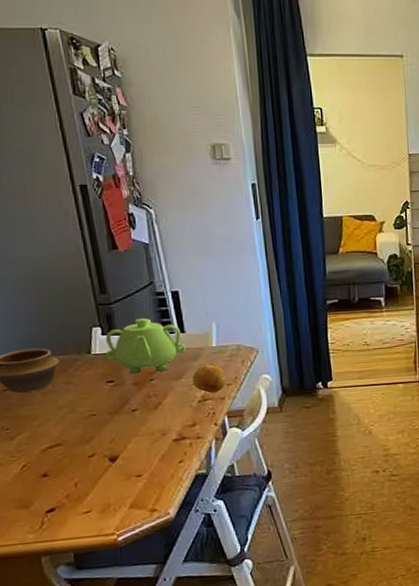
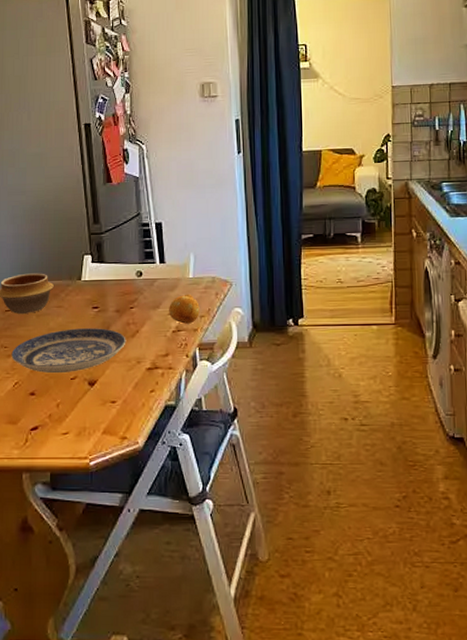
plate: none [15,402,149,453] -> present [11,328,126,374]
teapot: present [105,317,187,375] -> none [93,247,165,302]

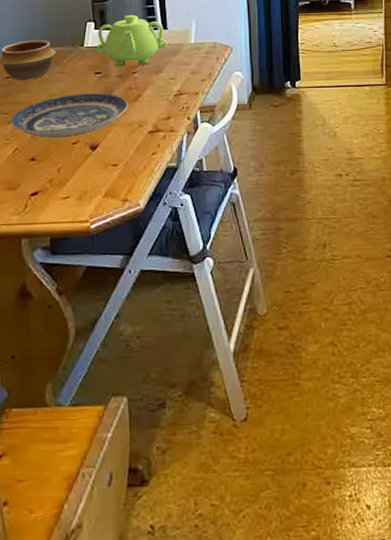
teapot: none [93,247,165,302] -> present [96,14,167,67]
fruit: present [169,294,200,324] -> none [171,59,201,88]

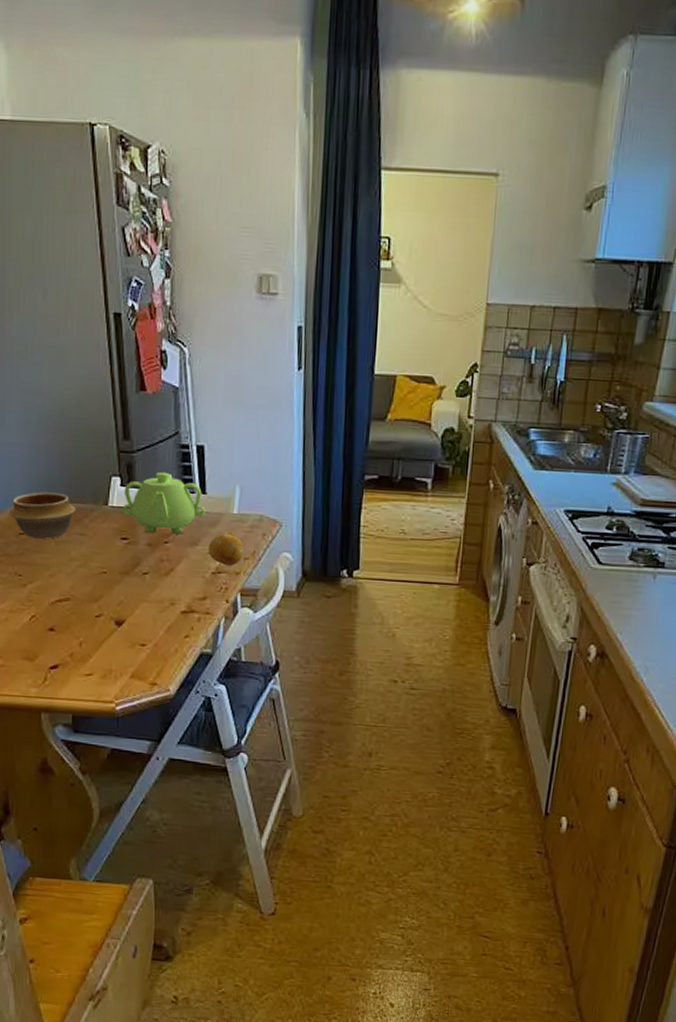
plate: present [11,93,129,139] -> none [27,560,159,610]
fruit: none [171,59,201,88] -> present [209,531,244,566]

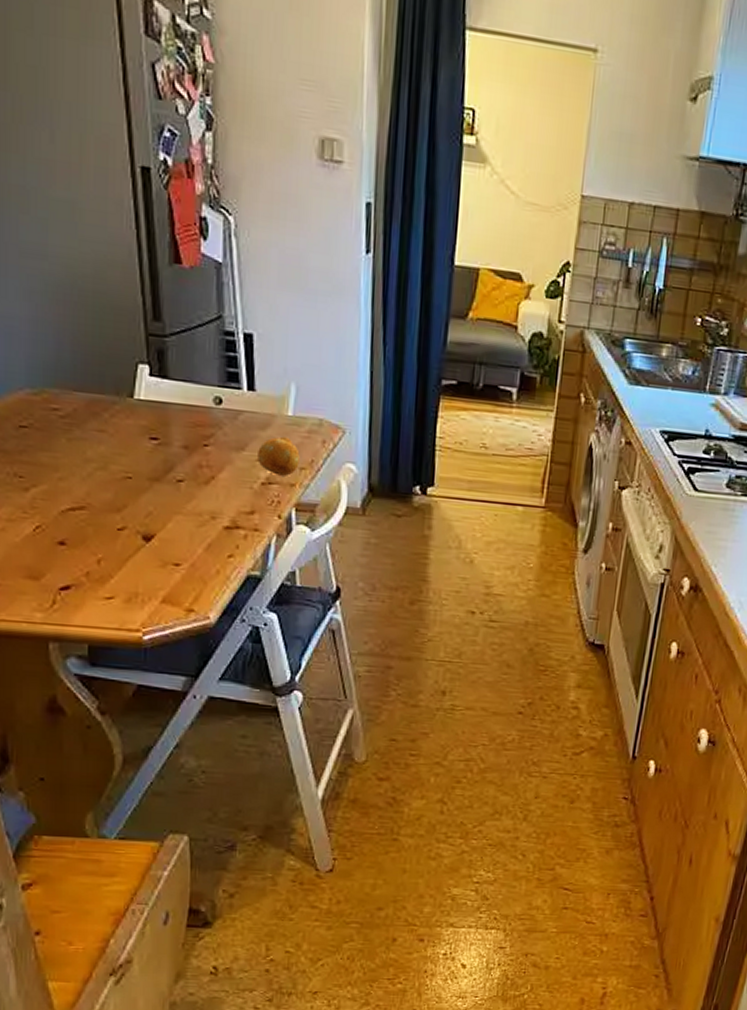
bowl: present [9,492,76,539] -> none [6,377,93,435]
teapot: present [122,471,206,534] -> none [151,361,255,437]

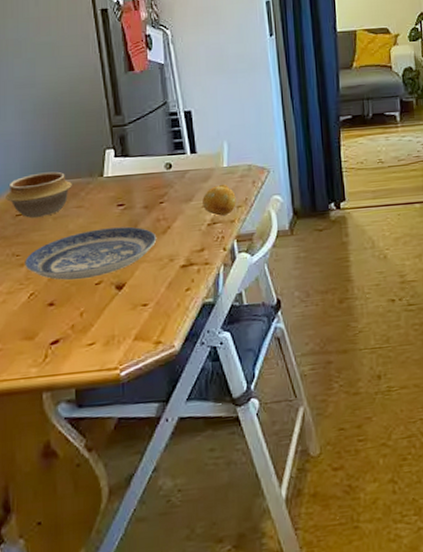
bowl: none [6,377,93,435] -> present [6,171,72,218]
plate: none [30,462,197,521] -> present [25,226,157,281]

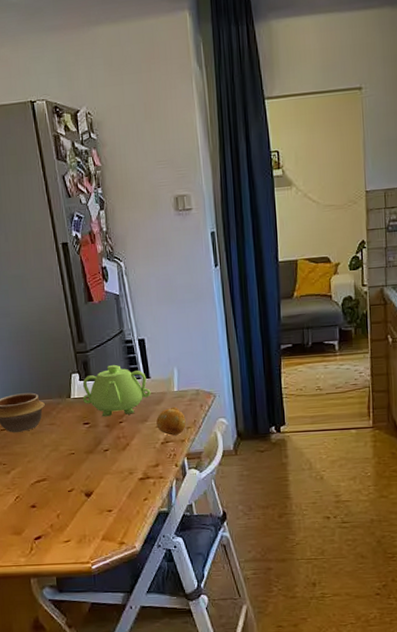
plate: present [25,226,157,281] -> none [10,442,118,487]
teapot: none [117,138,197,197] -> present [82,364,151,417]

